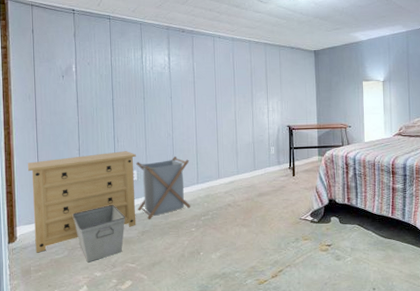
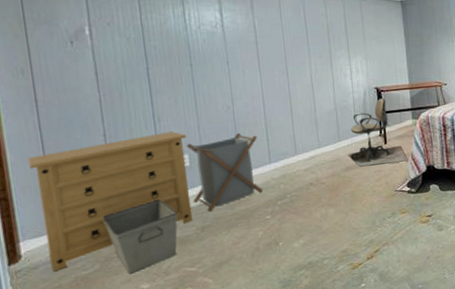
office chair: none [261,135,313,194] -> present [347,97,409,166]

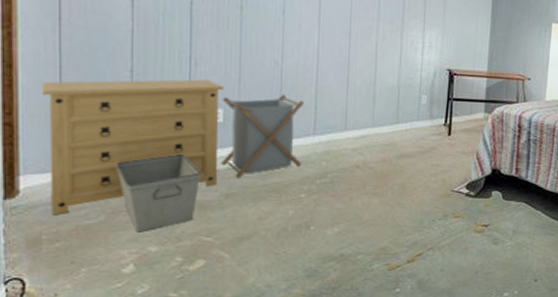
office chair: present [347,97,409,166] -> none [404,82,472,161]

